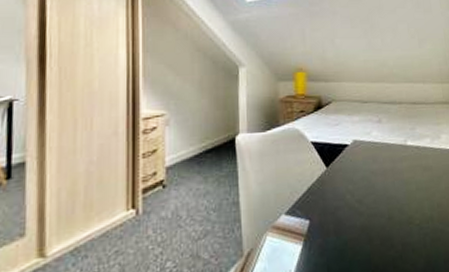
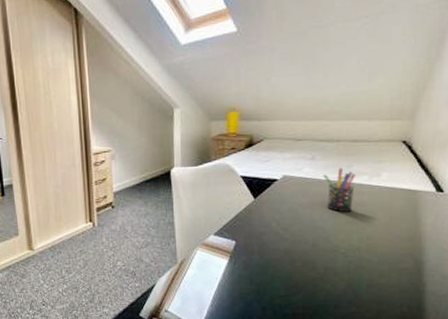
pen holder: none [391,130,420,179] -> present [323,167,356,213]

